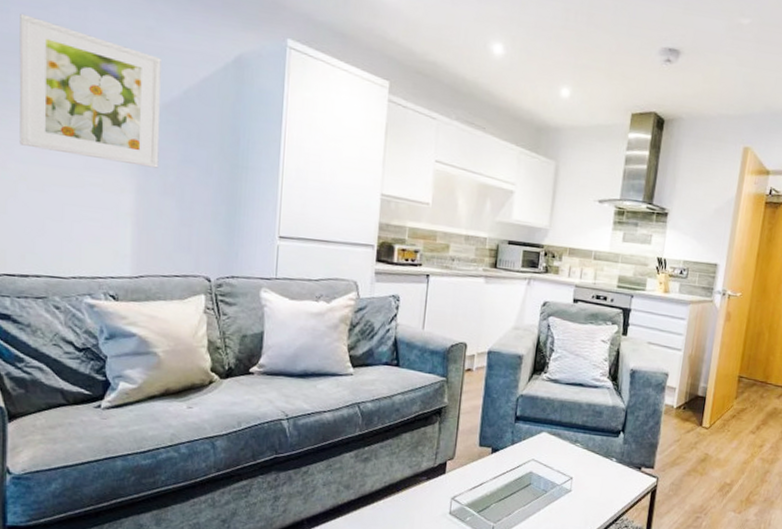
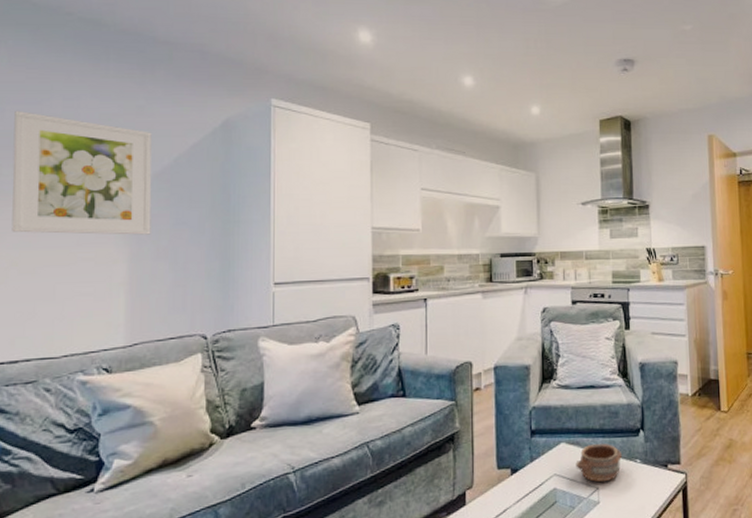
pottery: none [553,437,600,474] -> present [575,443,623,482]

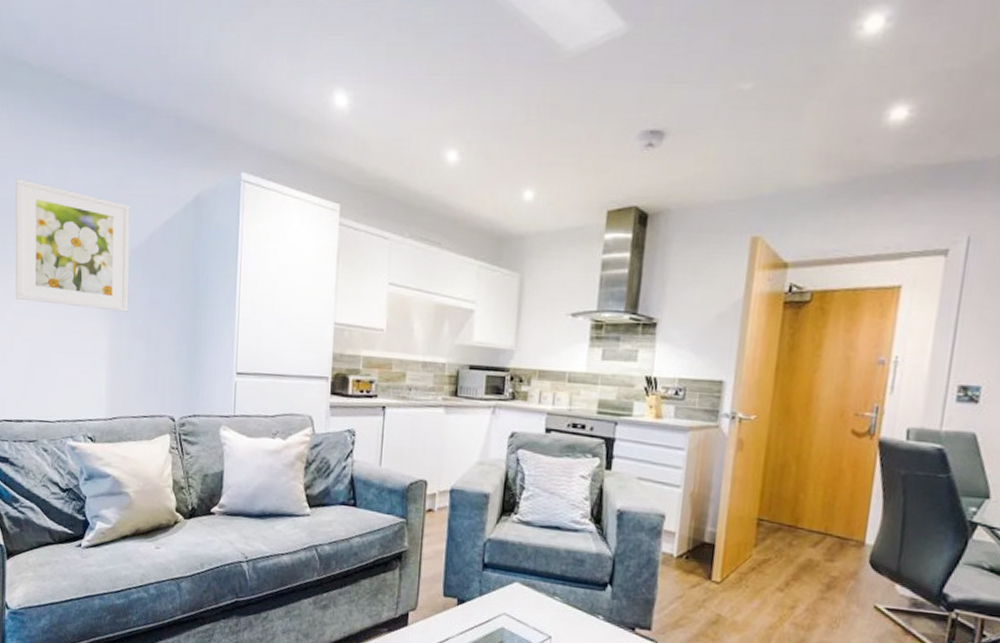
pottery: present [575,443,623,482] -> none [528,589,584,633]

